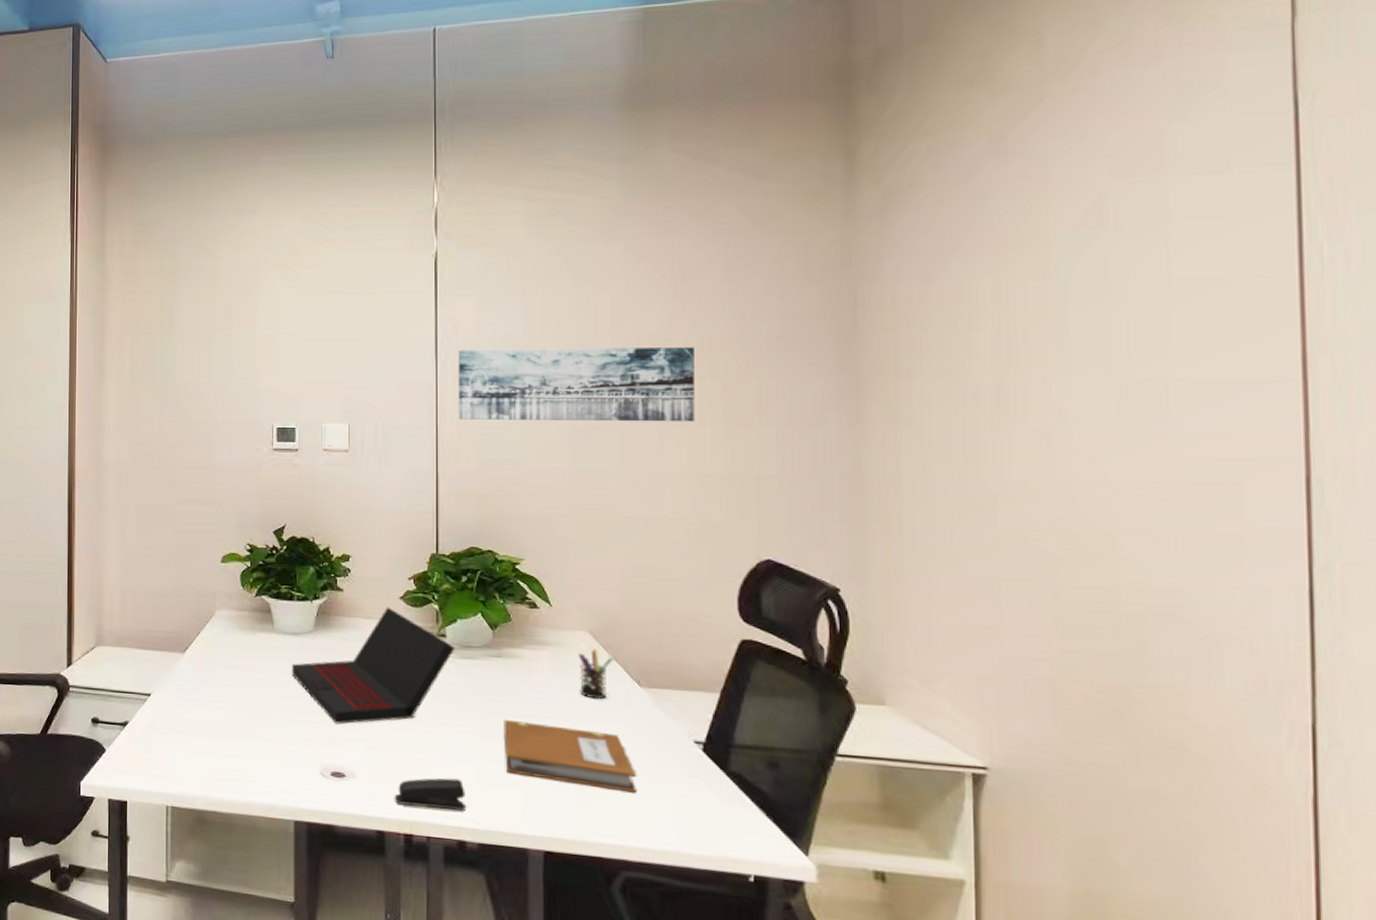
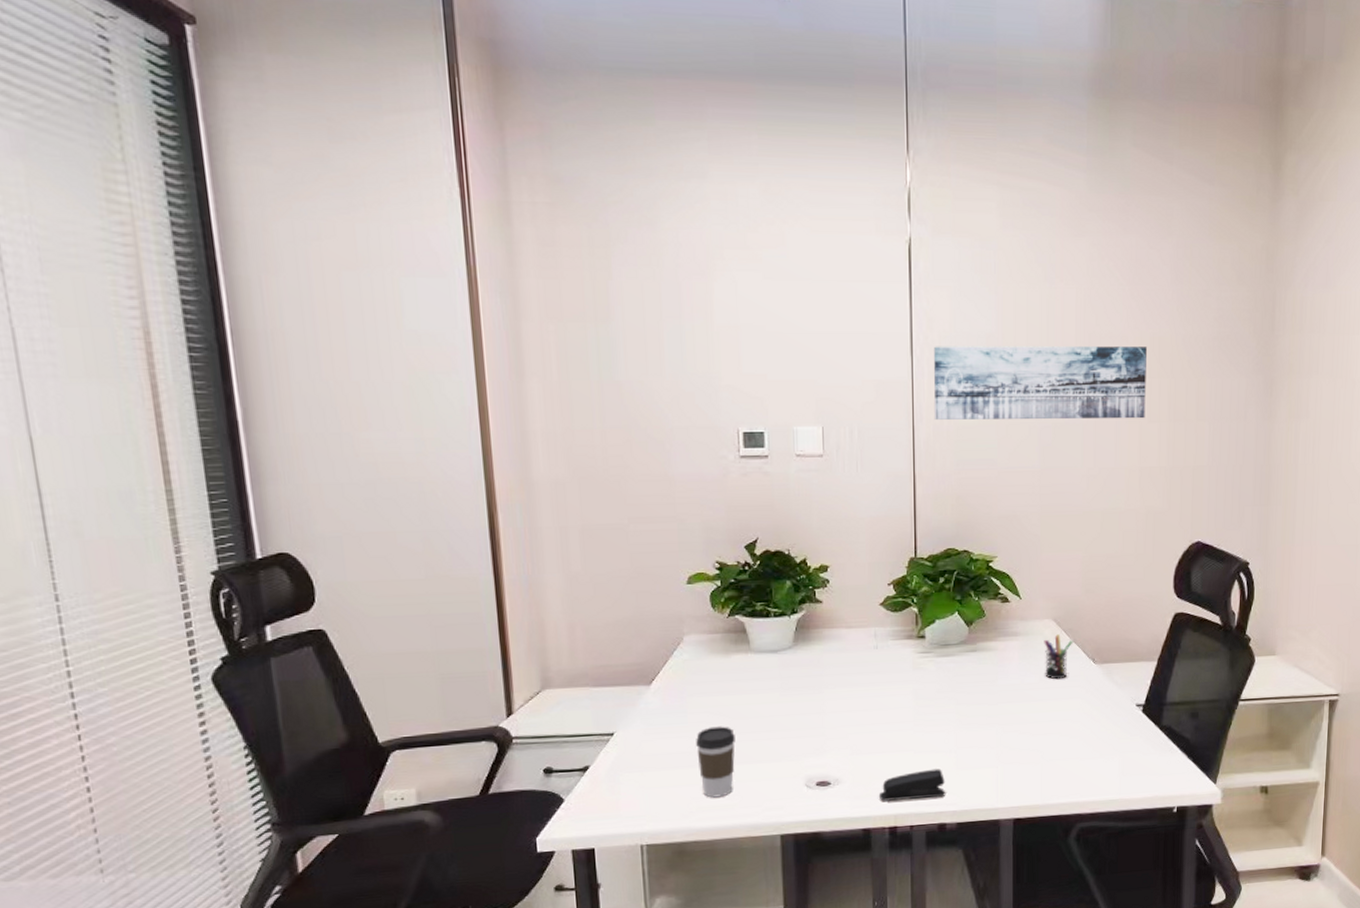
coffee cup: none [221,700,256,772] -> present [696,726,735,798]
laptop: present [292,607,455,725] -> none [772,614,934,736]
notebook: present [503,719,637,793] -> none [978,707,1090,756]

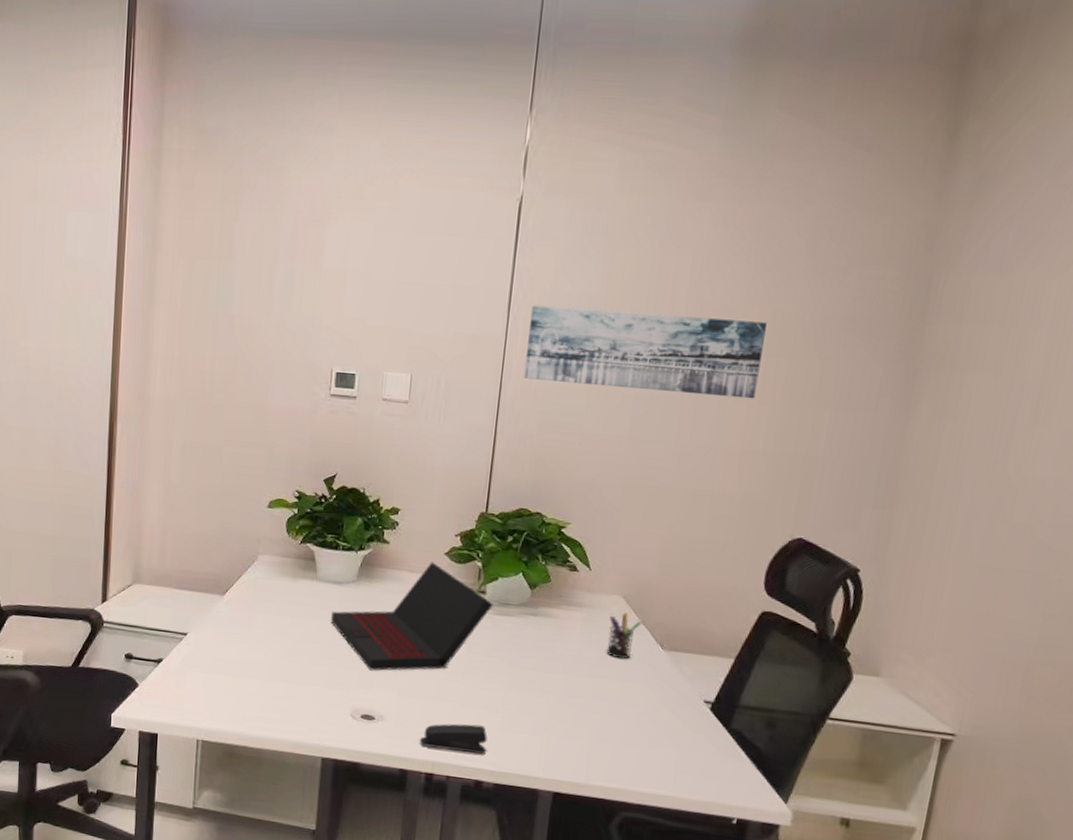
coffee cup: present [696,726,735,798] -> none [256,643,293,711]
laptop: none [772,614,934,736] -> present [331,562,493,671]

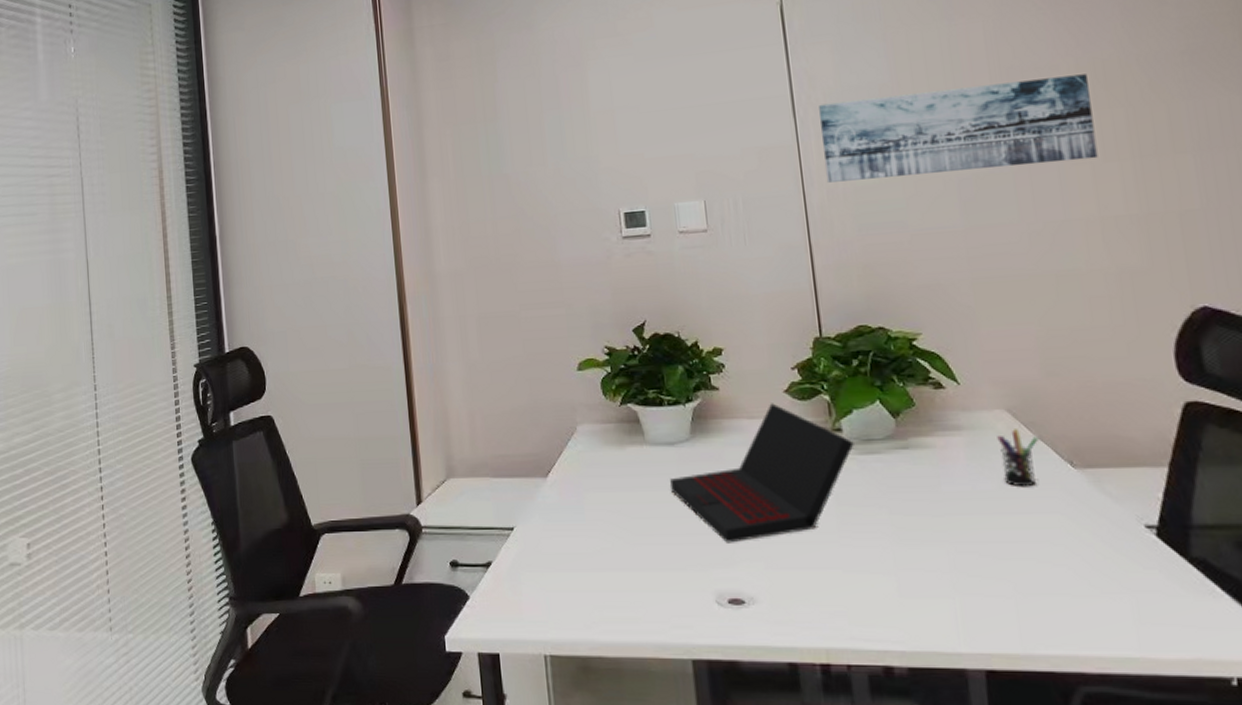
stapler: present [419,723,488,755] -> none [803,594,890,632]

